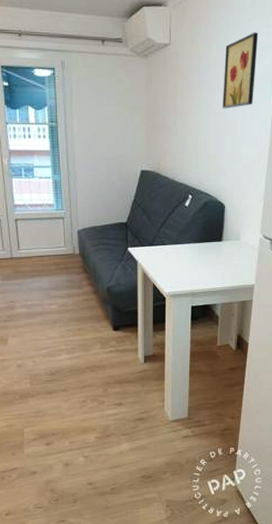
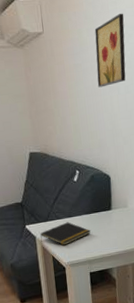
notepad: none [143,249,197,274] -> present [40,222,91,246]

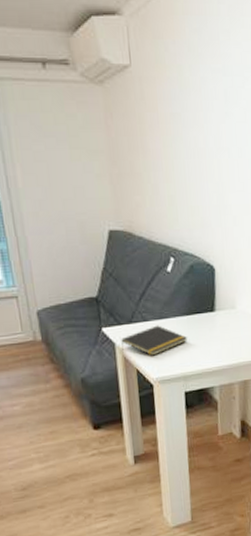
wall art: present [94,13,126,88] -> none [200,47,240,147]

